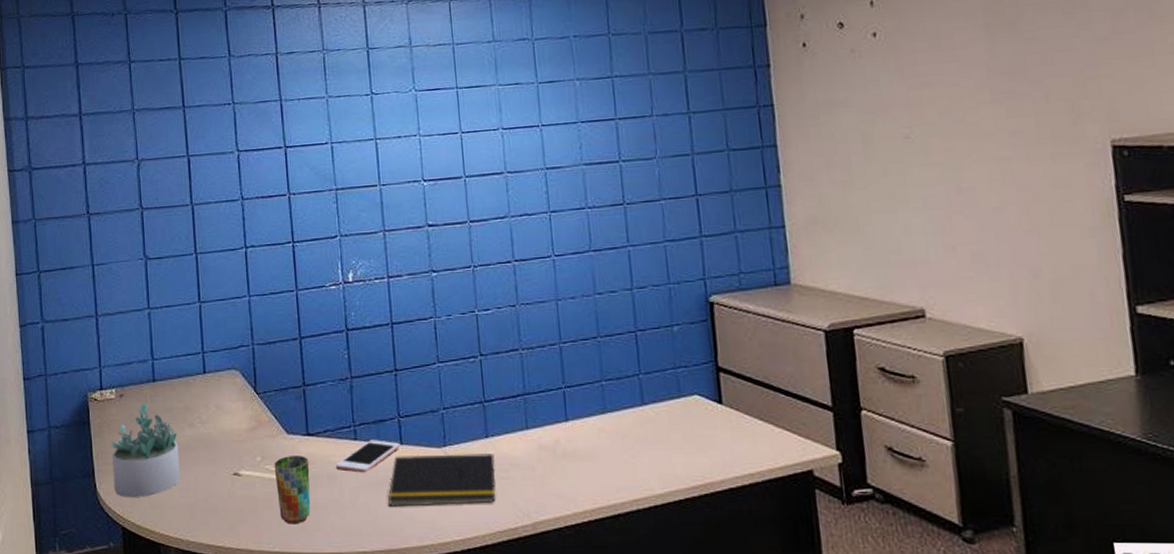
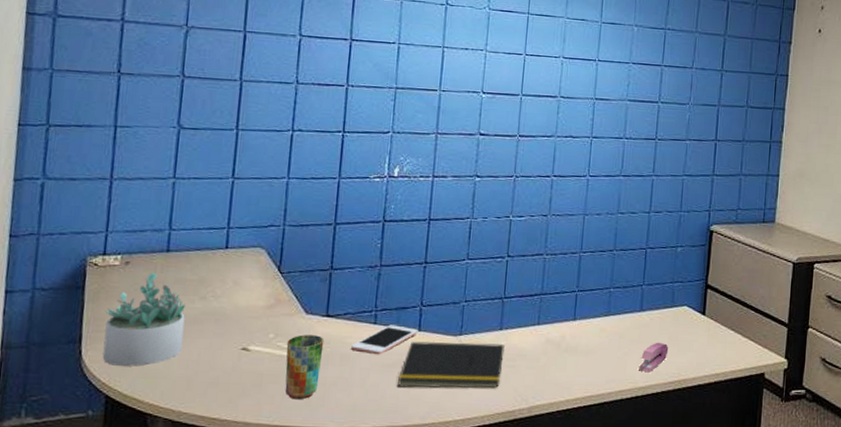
stapler: none [652,440,685,477] -> present [639,342,669,373]

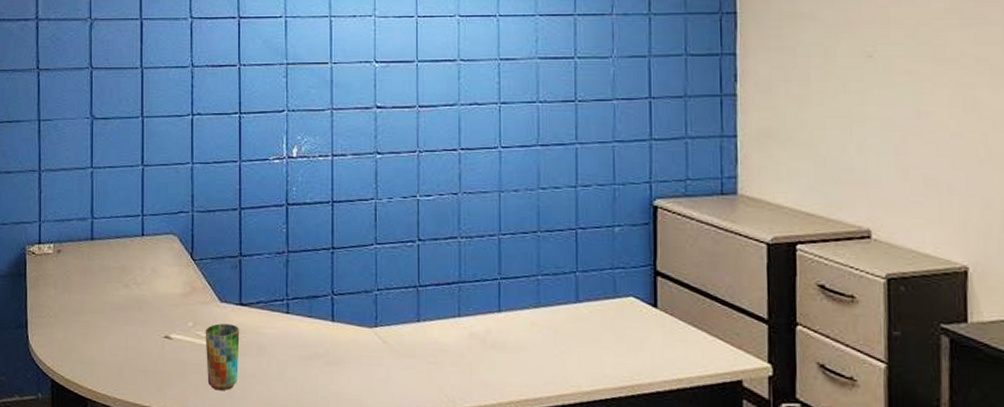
succulent plant: present [102,272,185,367] -> none [44,260,112,352]
cell phone: present [351,325,418,355] -> none [267,314,332,347]
notepad: present [397,341,505,389] -> none [315,332,424,387]
stapler: present [639,342,669,373] -> none [581,339,615,375]

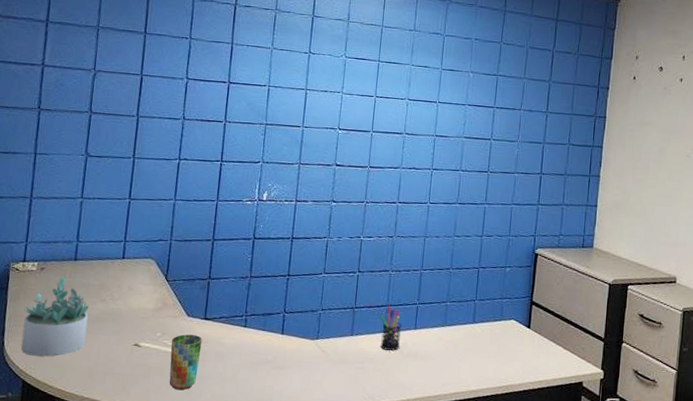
succulent plant: none [44,260,112,352] -> present [21,277,89,357]
pen holder: none [452,282,482,340] -> present [380,306,402,351]

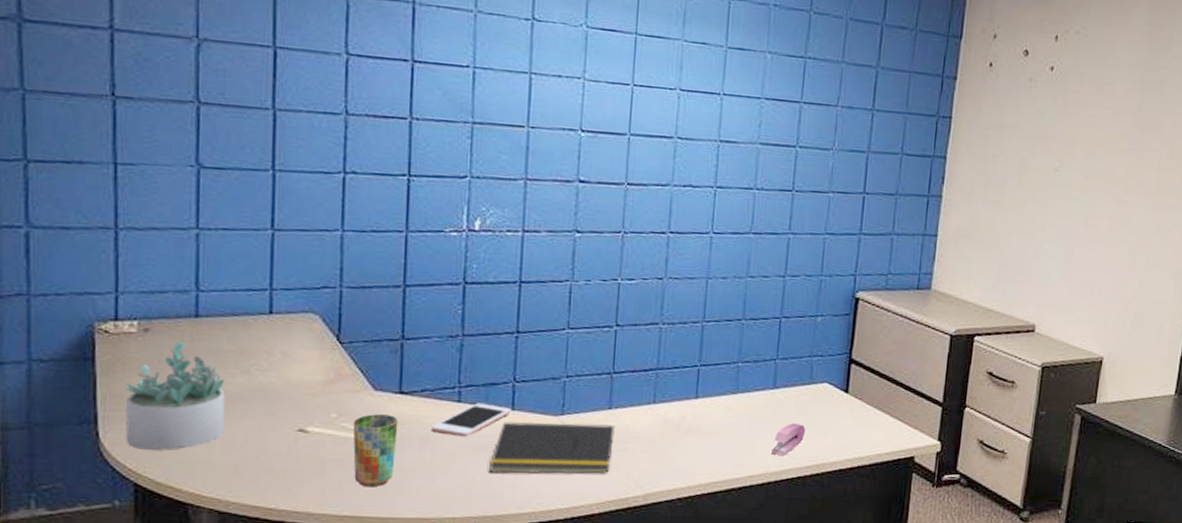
cell phone: none [225,328,282,354] -> present [432,403,512,437]
notepad: none [263,343,355,387] -> present [488,421,615,475]
pen holder: present [380,306,402,351] -> none [648,369,679,426]
stapler: none [471,351,498,378] -> present [771,422,806,457]

